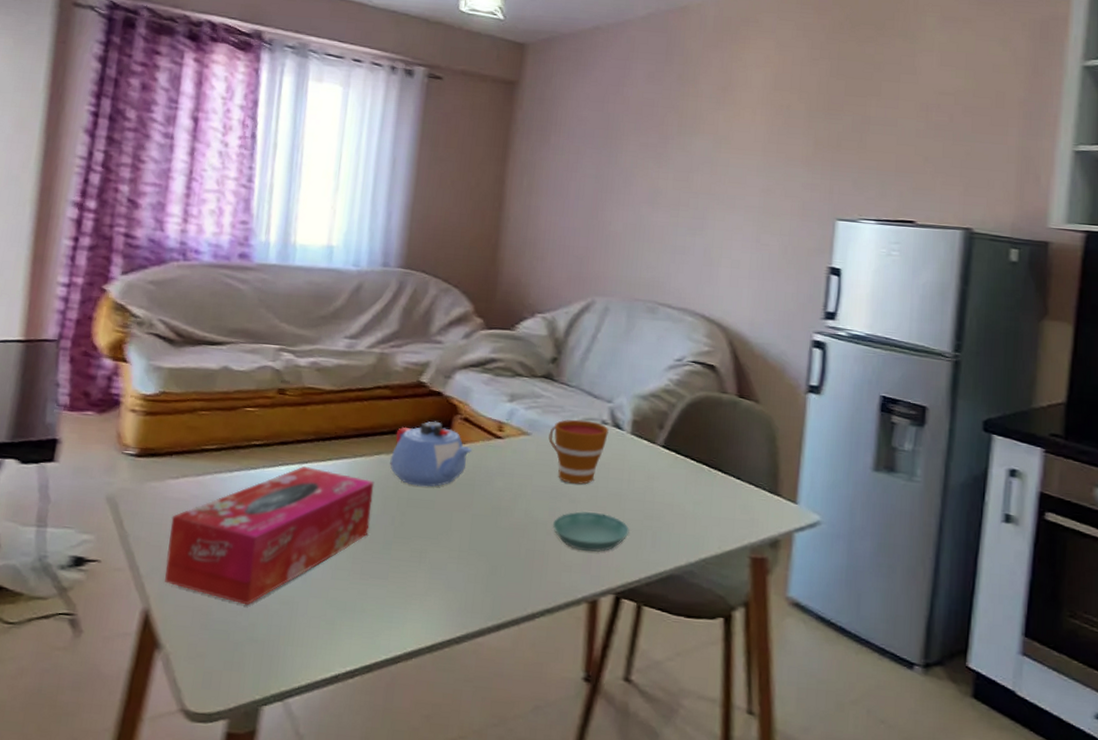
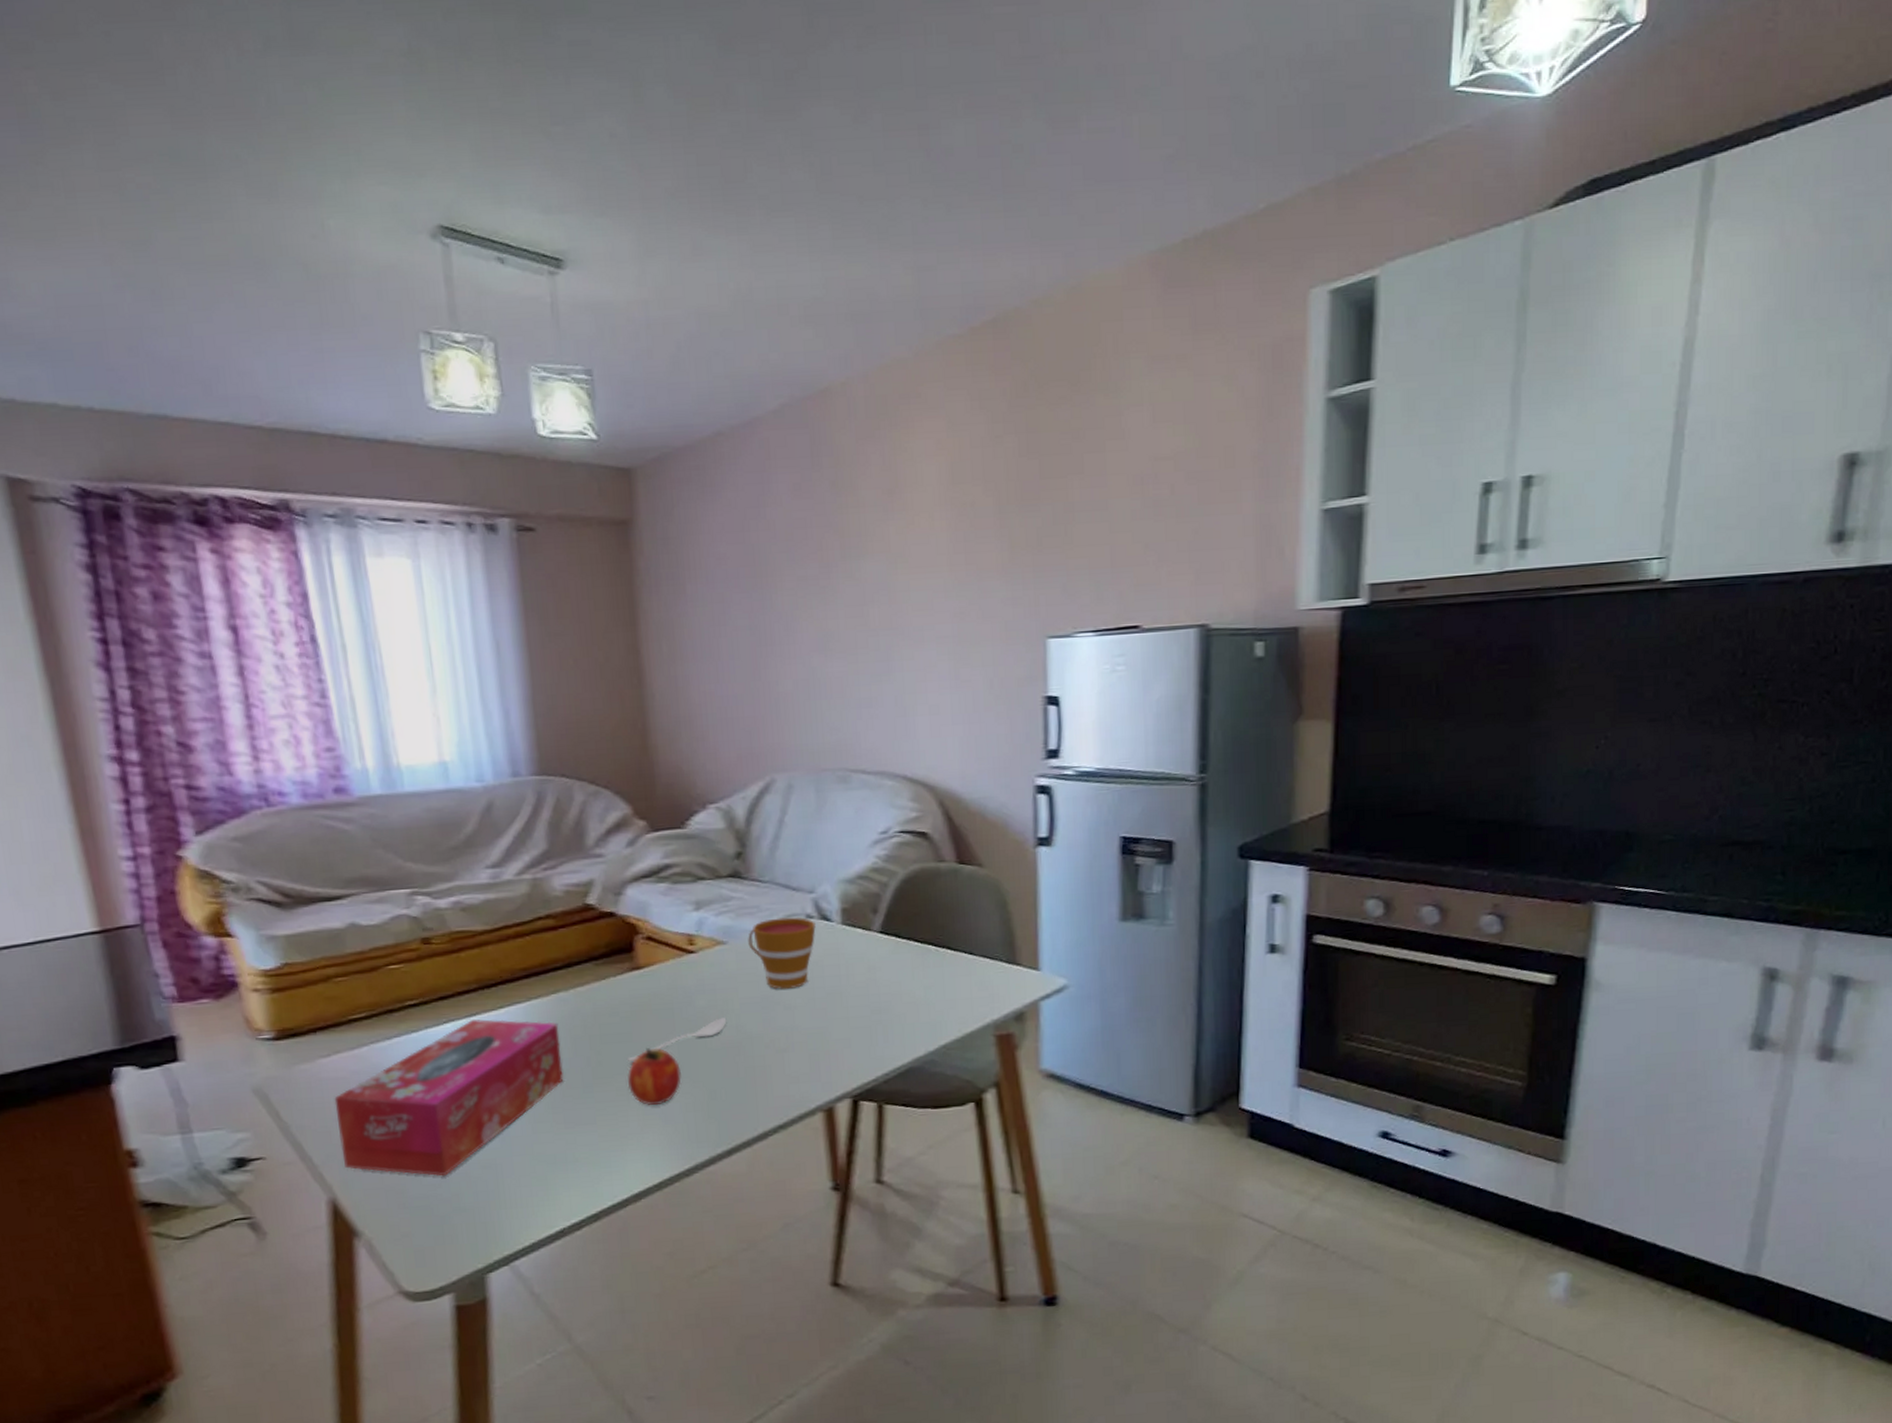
teapot: present [390,421,473,487] -> none [570,945,664,1021]
fruit: none [422,517,470,571] -> present [628,1048,681,1105]
spoon: none [425,500,518,527] -> present [626,1017,727,1061]
saucer: present [552,511,630,552] -> none [769,1015,857,1060]

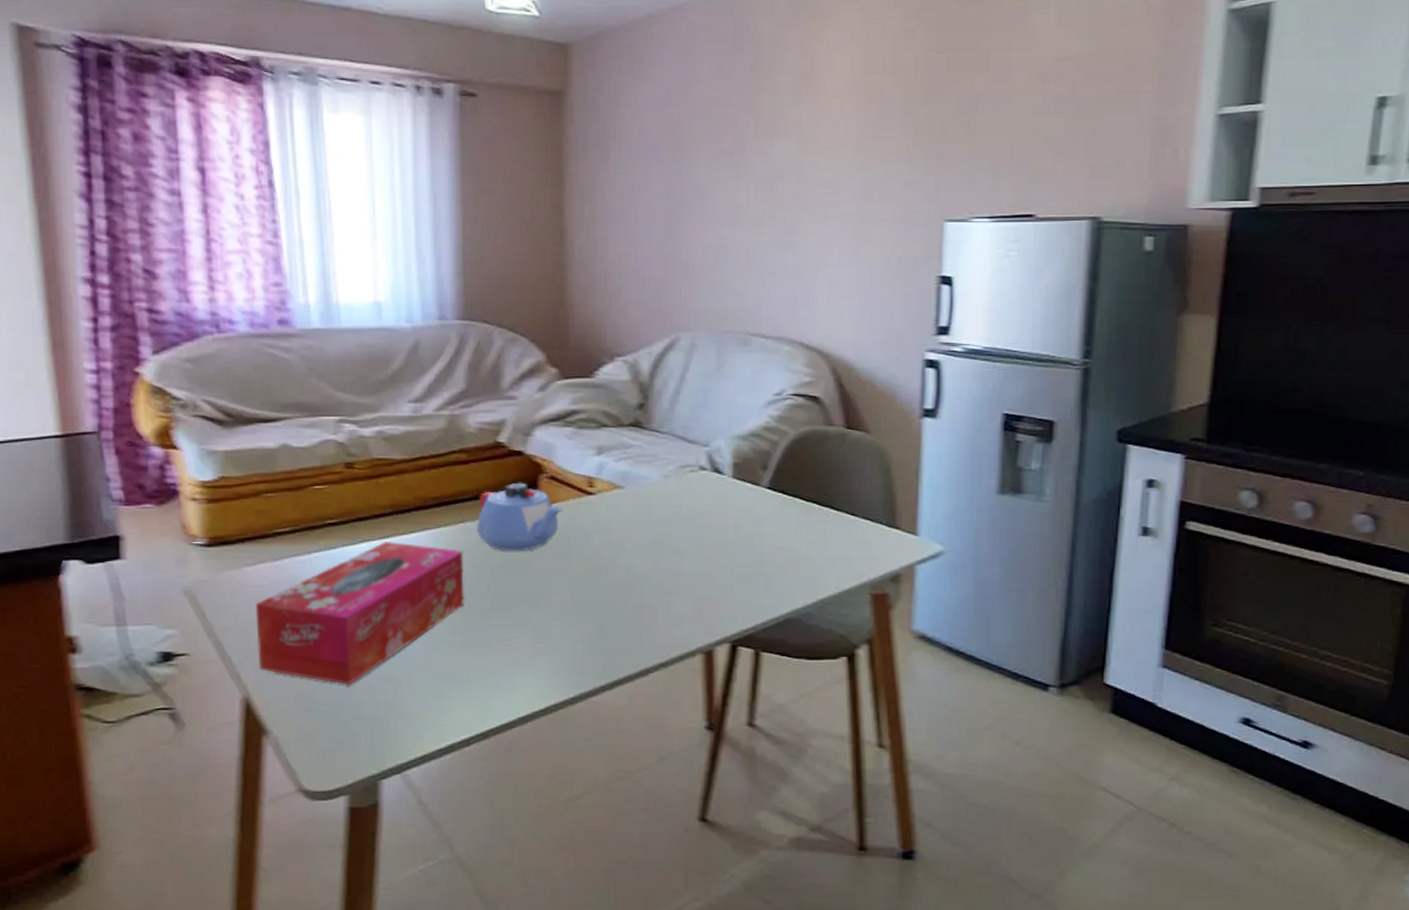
teapot: none [570,945,664,1021] -> present [477,482,564,552]
spoon: present [626,1017,727,1061] -> none [523,557,619,592]
fruit: present [628,1048,681,1105] -> none [523,580,573,634]
cup: present [748,916,816,989] -> none [644,467,708,535]

